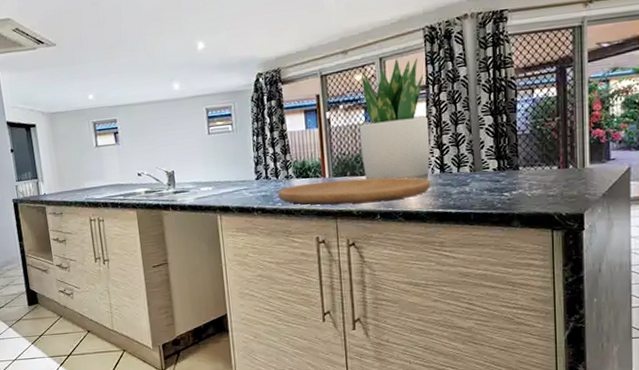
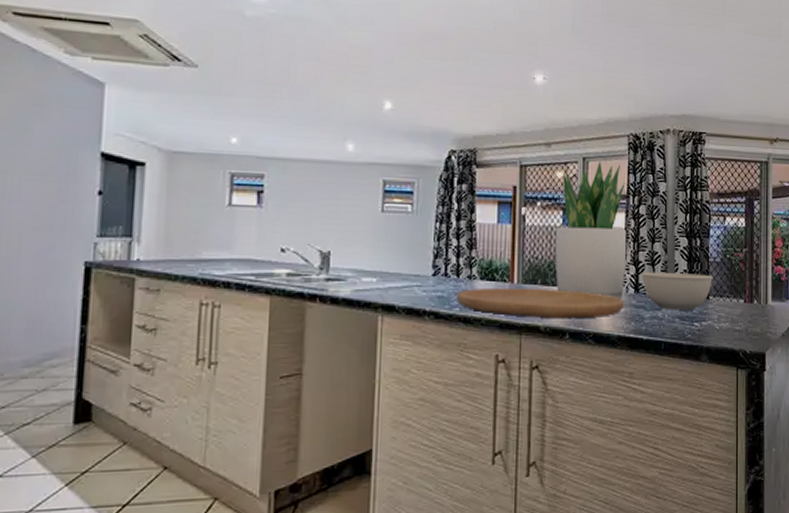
soup bowl: none [446,147,523,185] -> present [641,272,714,310]

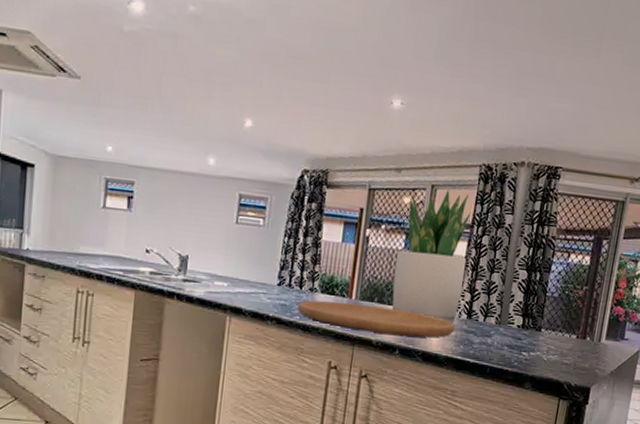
soup bowl: present [641,272,714,310] -> none [475,299,549,341]

